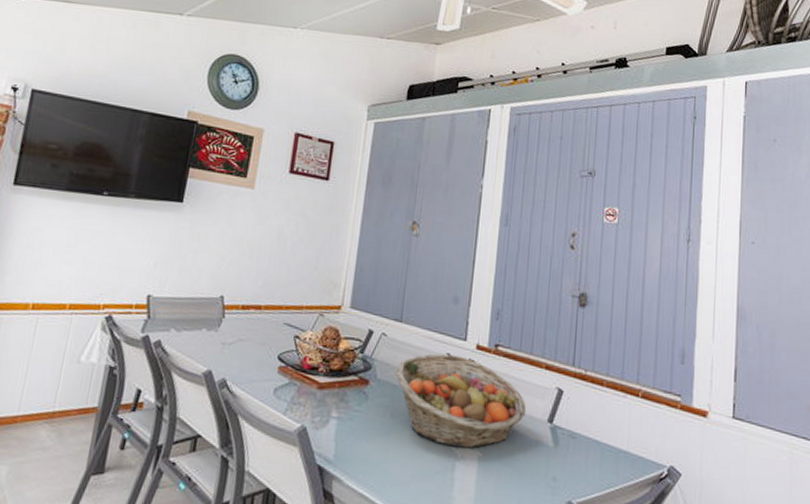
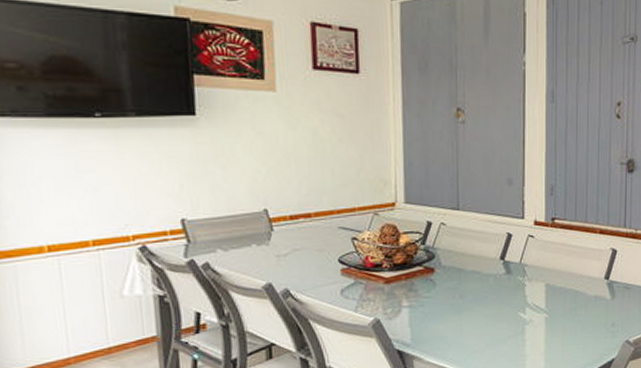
fruit basket: present [395,354,526,449] -> none [459,233,584,314]

